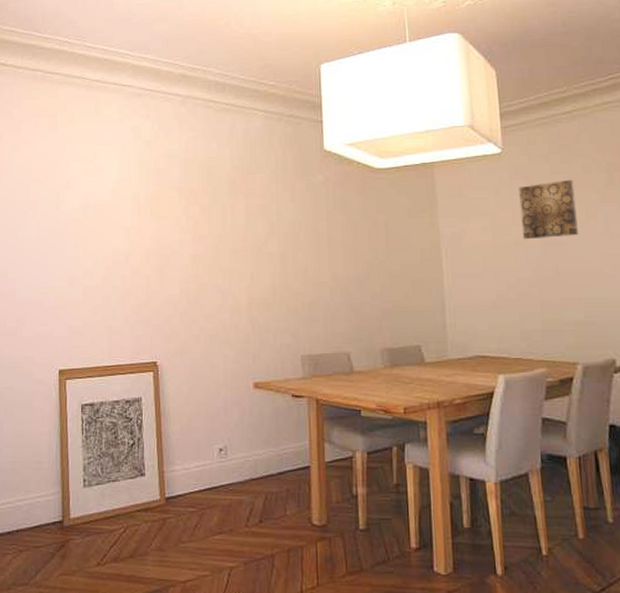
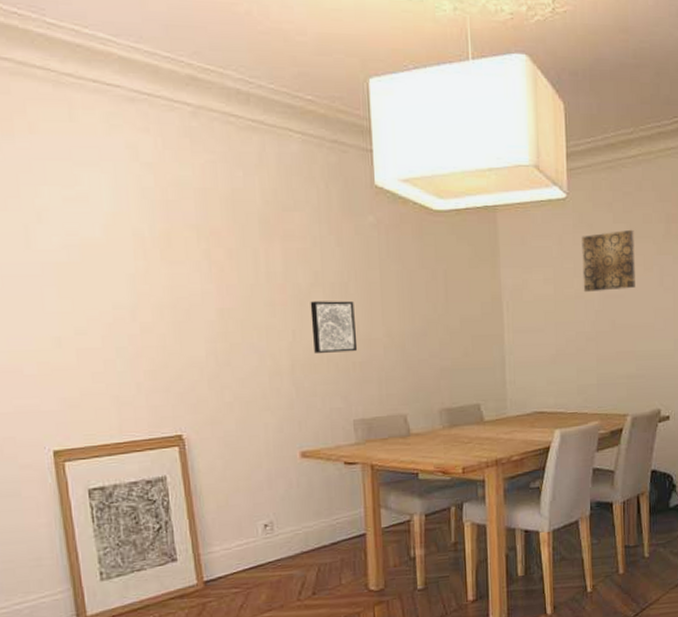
wall art: none [266,248,306,294] -> present [310,300,358,353]

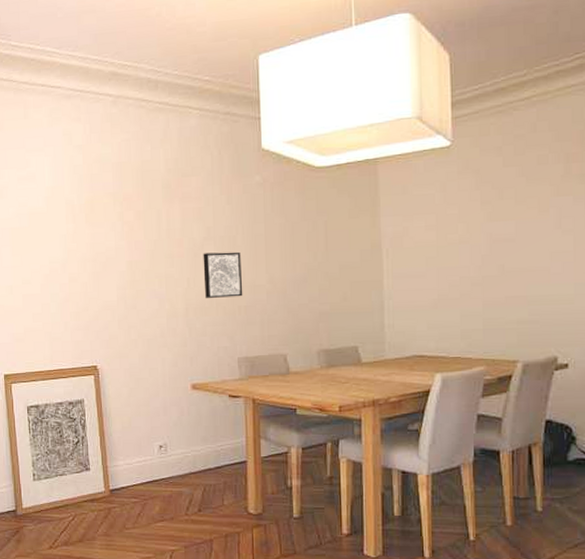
wall art: present [582,229,635,293] -> none [467,172,528,238]

